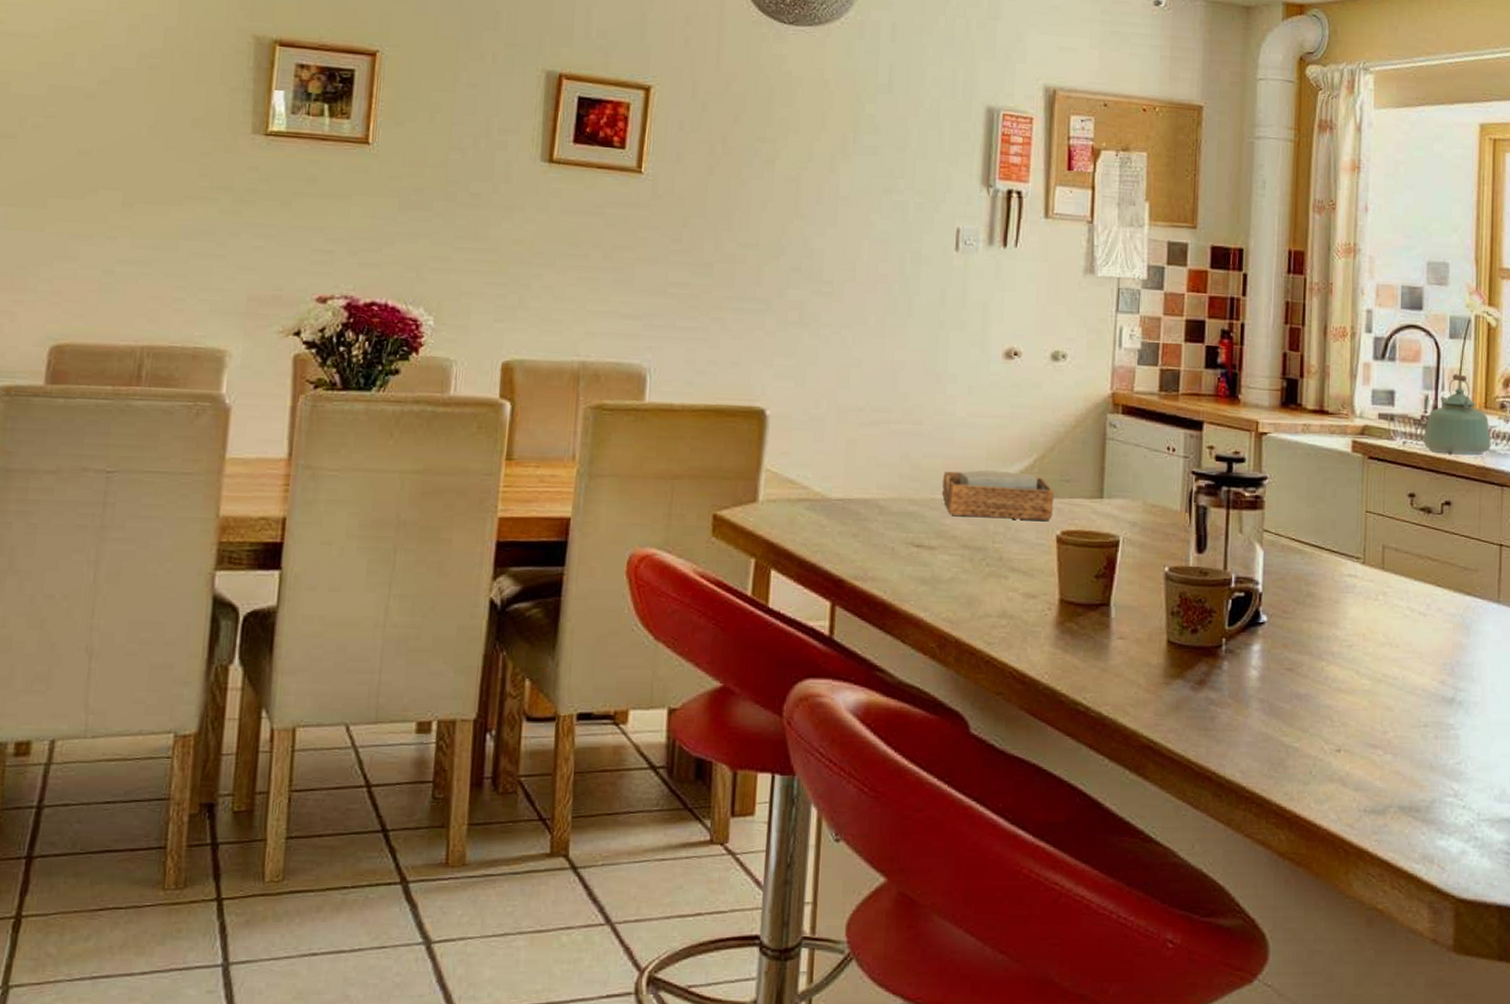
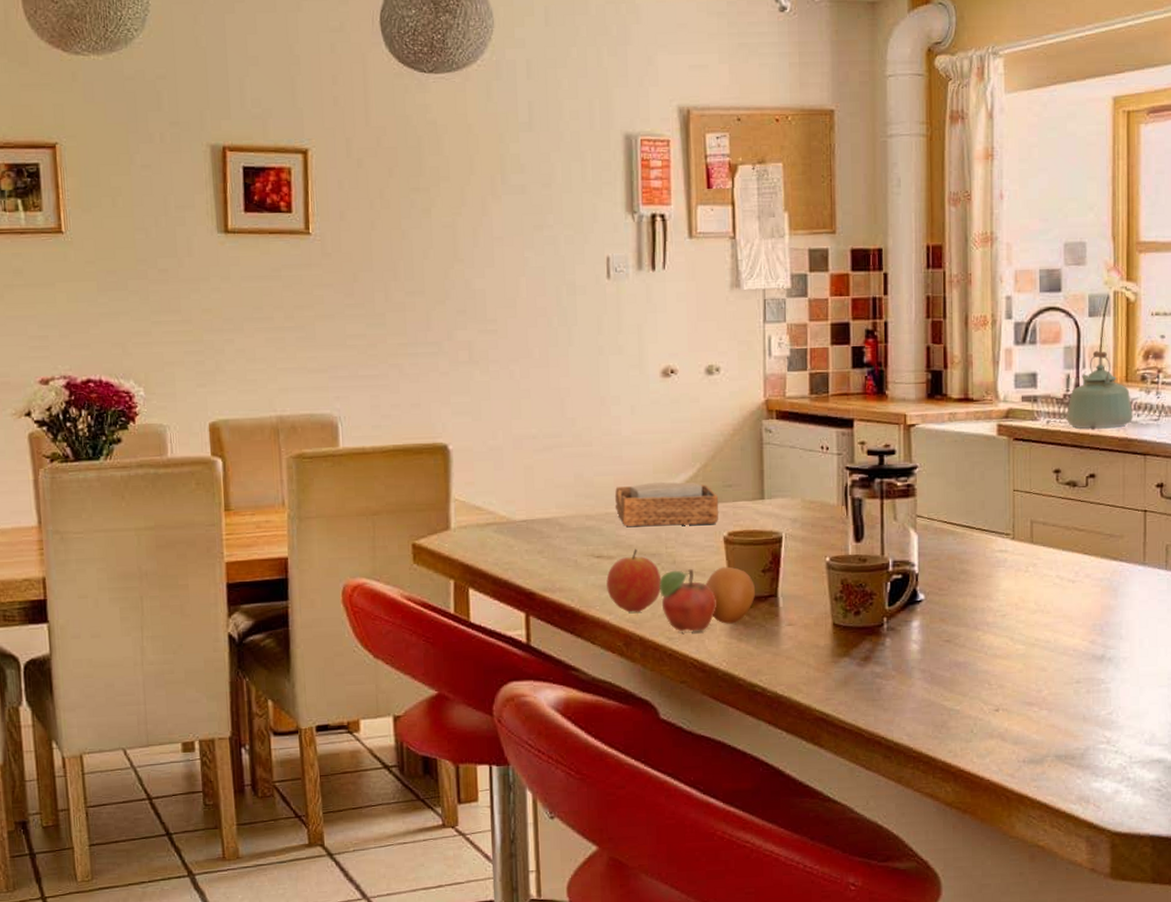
fruit: none [924,540,985,611] -> present [606,548,662,613]
fruit: none [982,567,1043,638] -> present [659,569,716,632]
fruit: none [1033,568,1087,632] -> present [706,566,756,624]

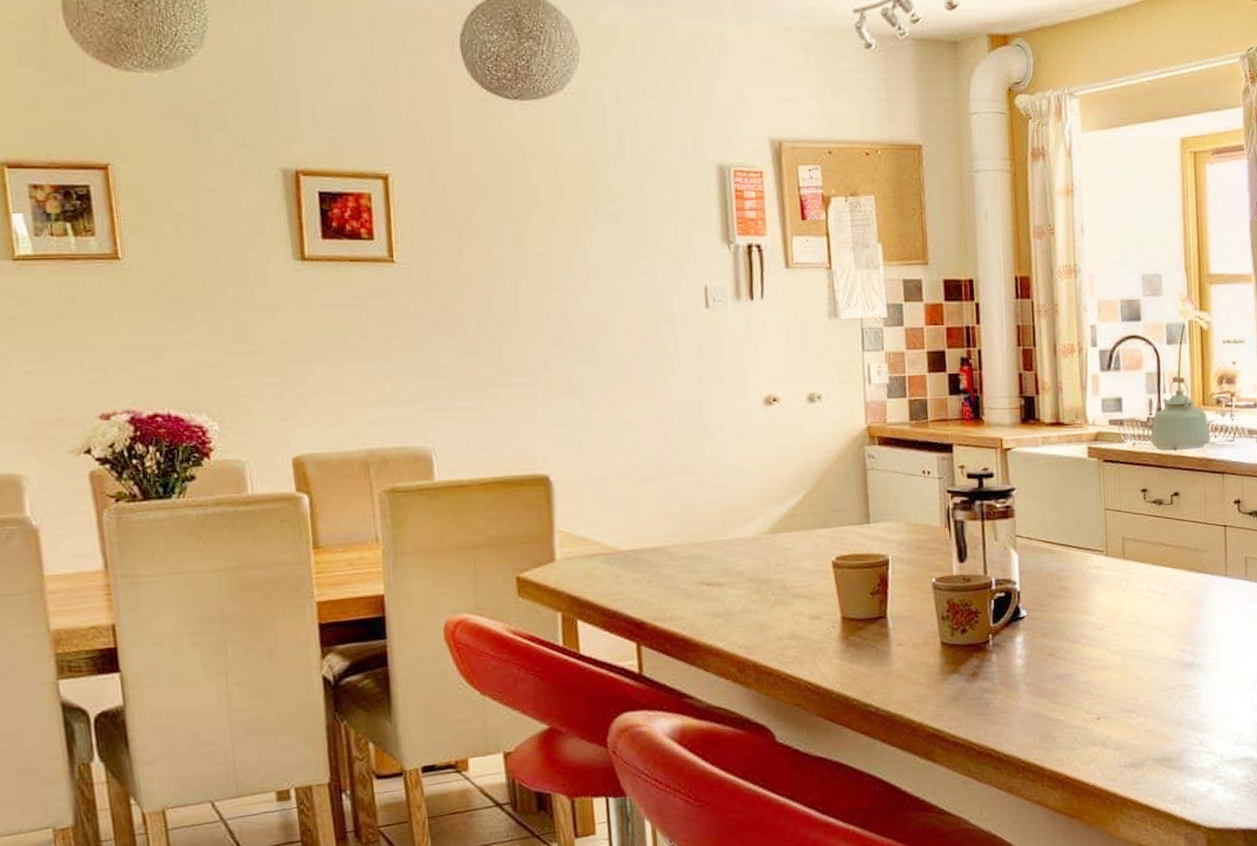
fruit: present [606,548,662,613] -> none [717,575,773,639]
napkin holder: present [615,481,719,527] -> none [722,507,827,554]
fruit: present [659,569,716,632] -> none [770,594,828,656]
fruit: present [706,566,756,624] -> none [816,590,866,647]

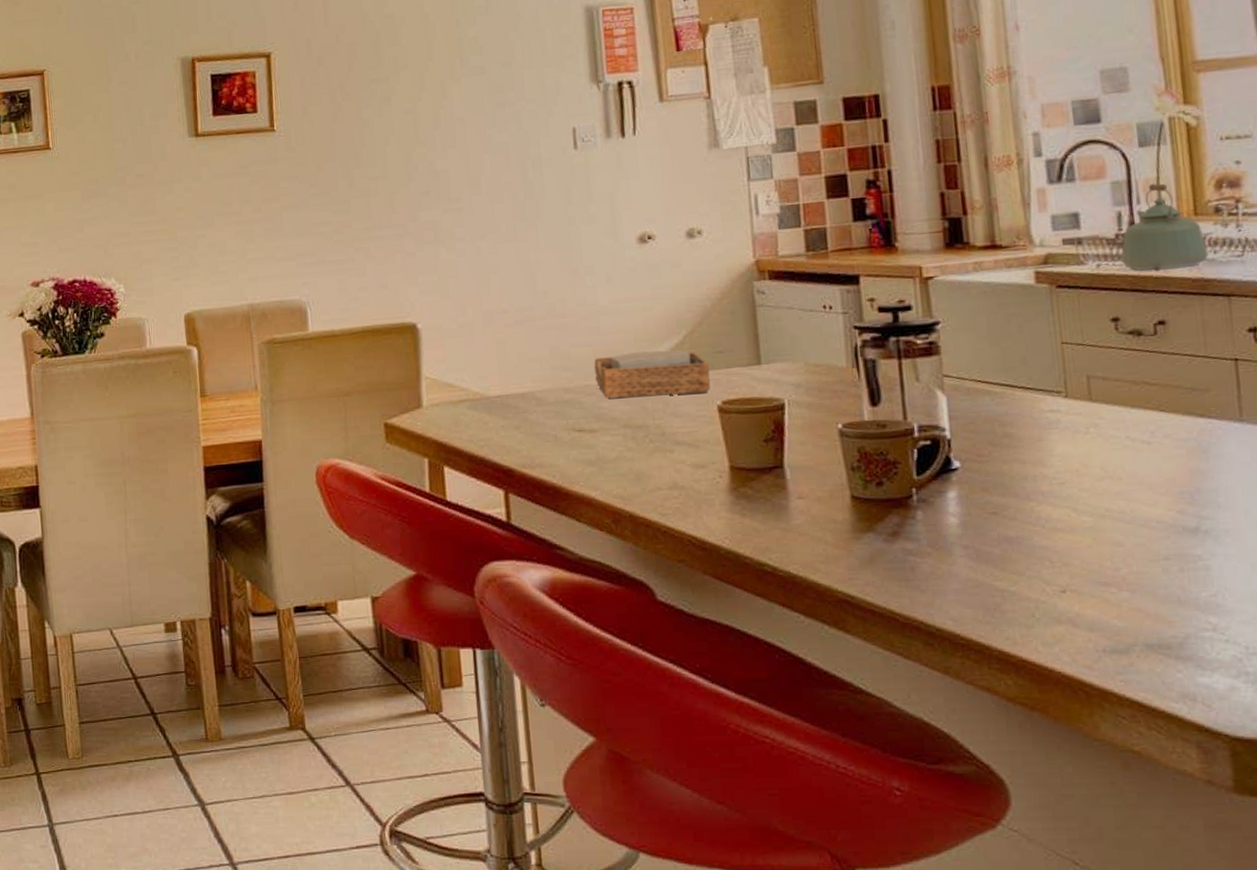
napkin holder: none [722,507,827,554] -> present [594,349,711,399]

